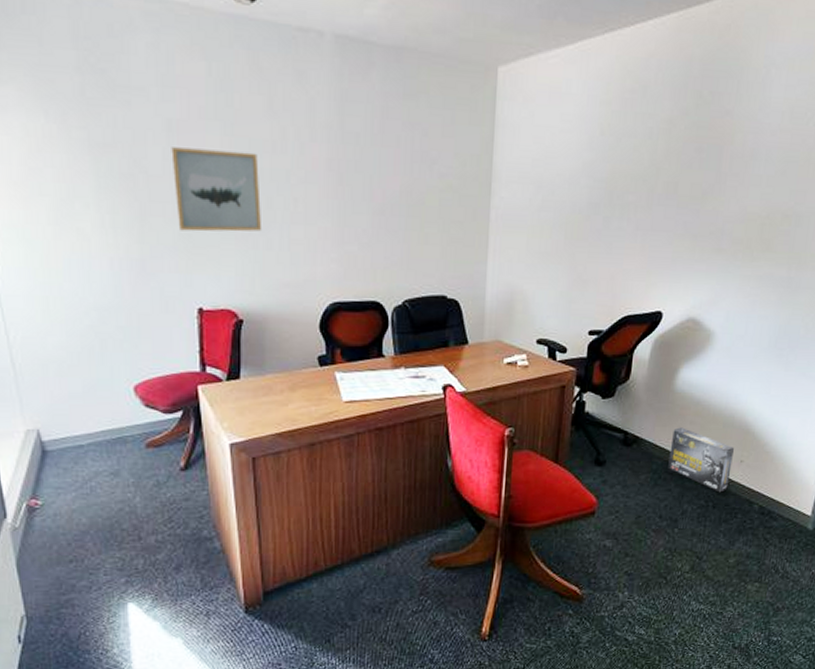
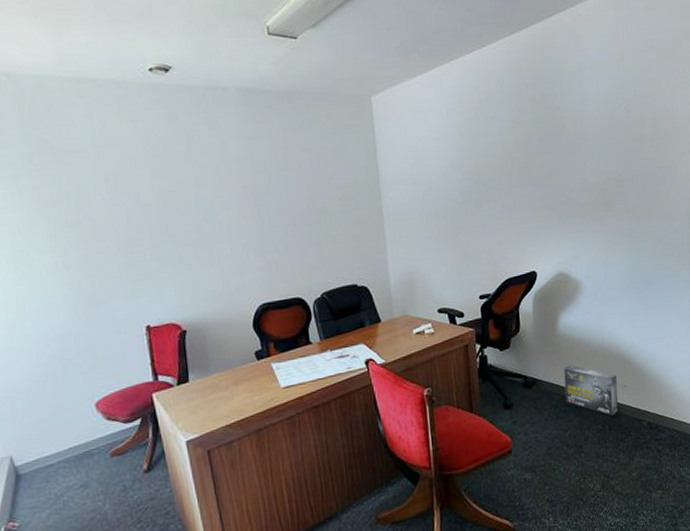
wall art: present [171,147,263,232] -> none [110,190,195,263]

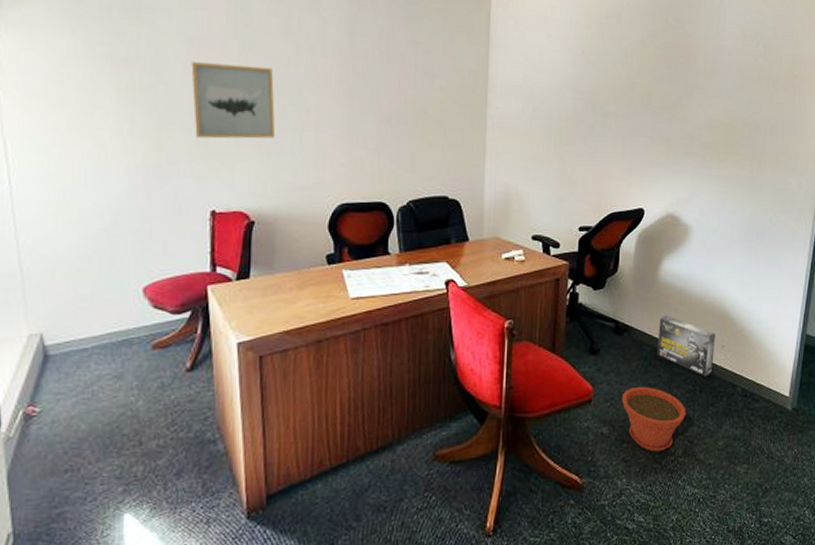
wall art: none [110,190,195,263] -> present [191,62,276,139]
plant pot: none [538,432,599,490] -> present [621,387,686,452]

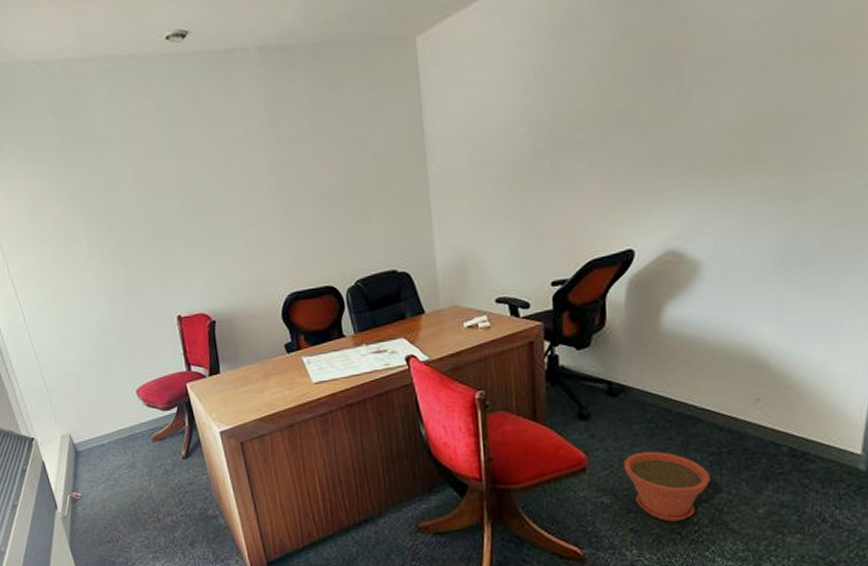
wall art: present [191,62,276,139] -> none [136,171,220,251]
box: present [657,315,715,377] -> none [665,370,746,437]

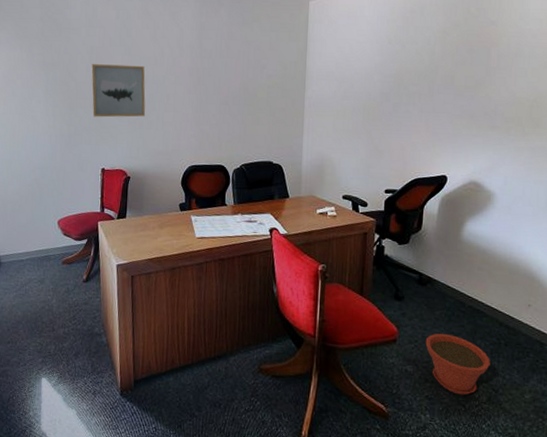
wall art: none [136,171,220,251] -> present [91,64,146,118]

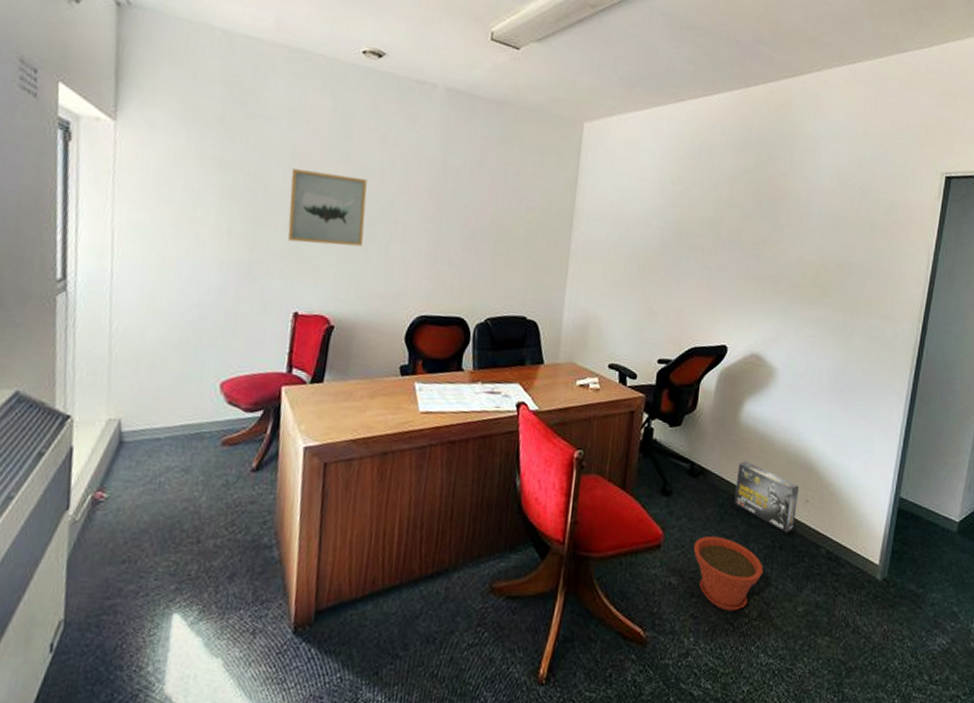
box: none [460,272,521,332] -> present [734,461,799,533]

